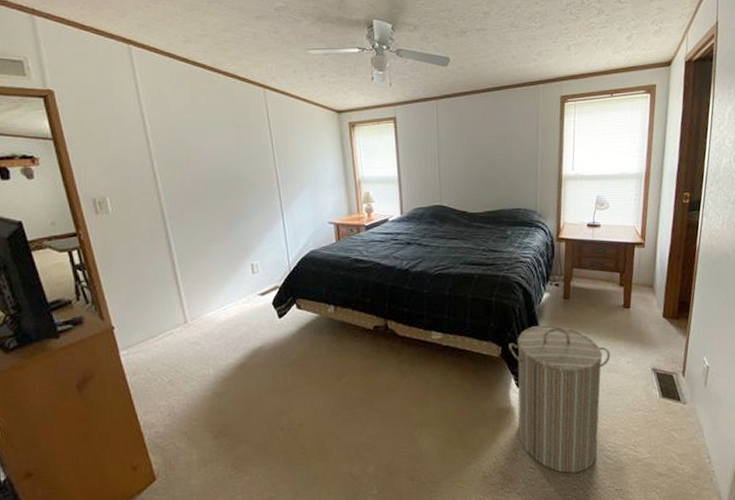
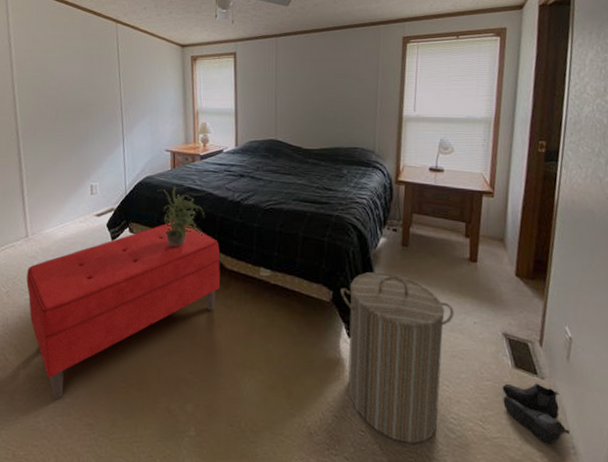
bench: none [190,294,393,480] -> present [26,221,220,400]
potted plant: none [323,259,373,319] -> present [158,186,205,247]
boots: none [651,407,707,458] -> present [502,382,571,444]

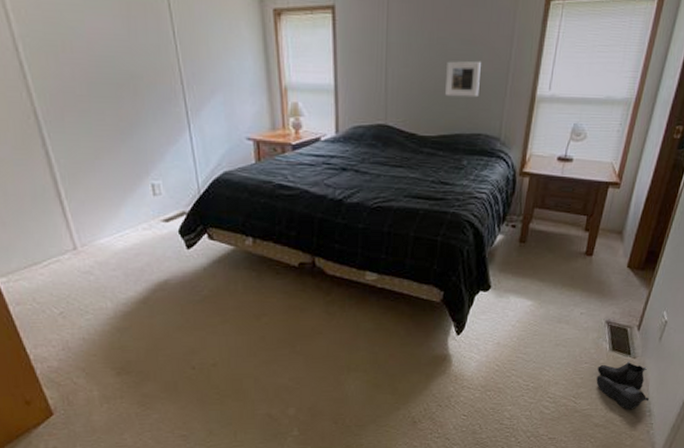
bench: present [26,221,220,400] -> none [83,225,320,417]
potted plant: present [158,186,205,247] -> none [240,183,300,254]
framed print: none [325,89,353,118] -> present [445,60,481,98]
laundry hamper: present [340,271,454,444] -> none [451,269,564,422]

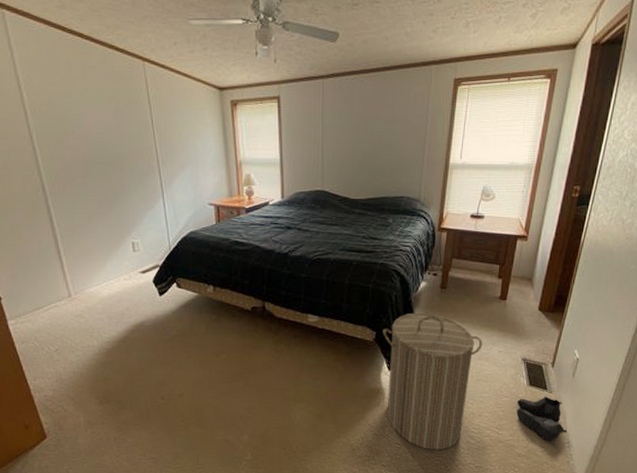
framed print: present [445,60,481,98] -> none [372,136,401,166]
laundry hamper: none [451,269,564,422] -> present [383,312,483,450]

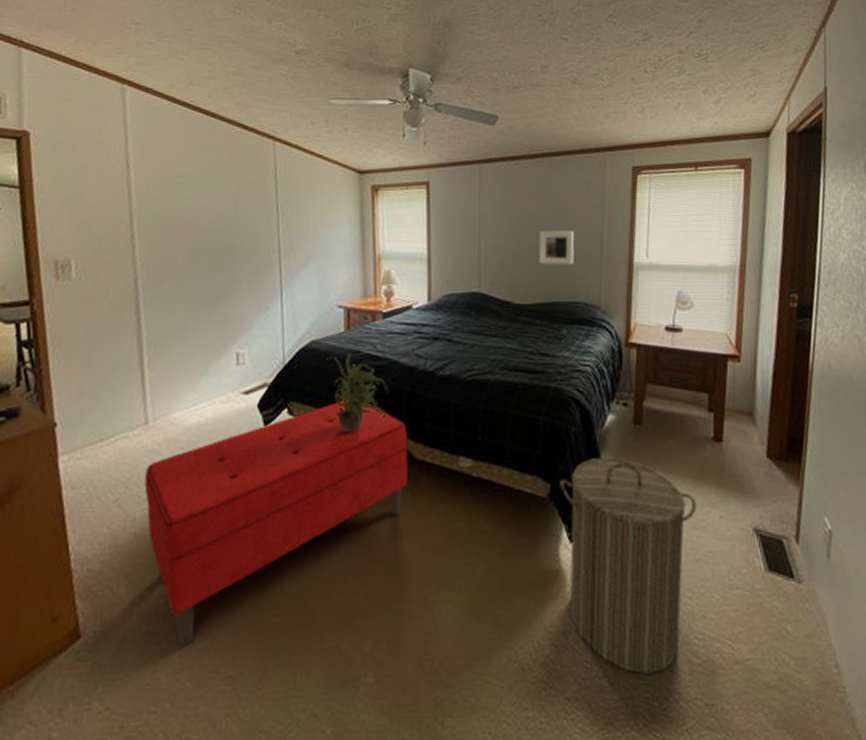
bench: none [75,275,270,441] -> present [144,399,408,647]
potted plant: none [203,240,252,299] -> present [326,353,388,433]
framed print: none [372,136,401,166] -> present [539,230,574,265]
boots: present [516,395,568,442] -> none [754,587,833,664]

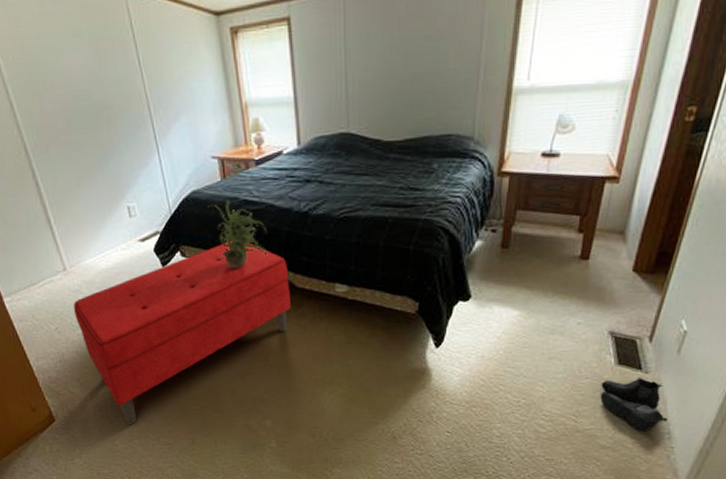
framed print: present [539,230,574,265] -> none [410,56,448,98]
laundry hamper: present [560,457,697,674] -> none [428,278,557,440]
boots: none [754,587,833,664] -> present [600,376,669,432]

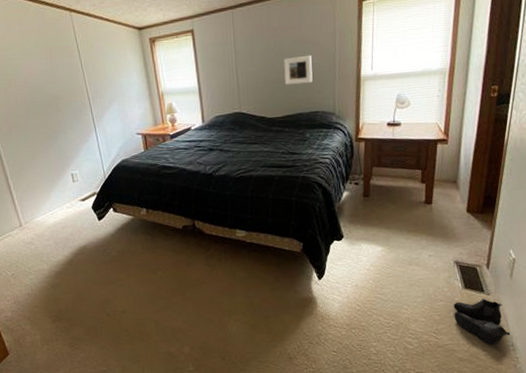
bench: present [73,240,291,425] -> none [27,198,201,356]
potted plant: present [208,200,267,269] -> none [134,166,181,220]
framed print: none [410,56,448,98] -> present [284,55,313,85]

